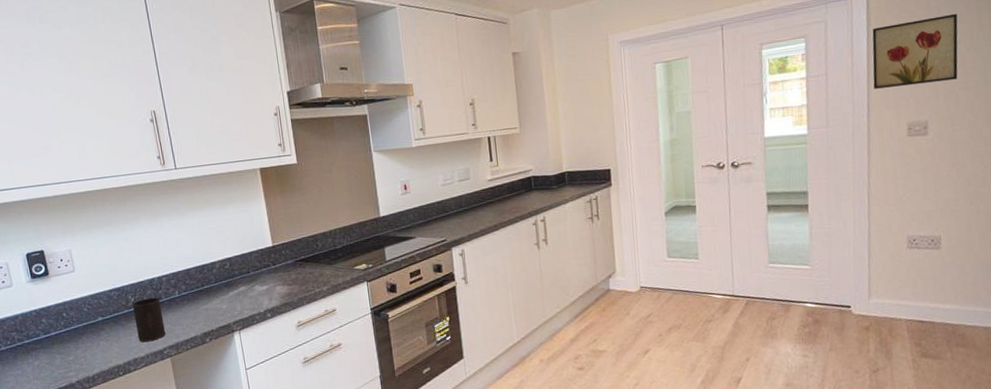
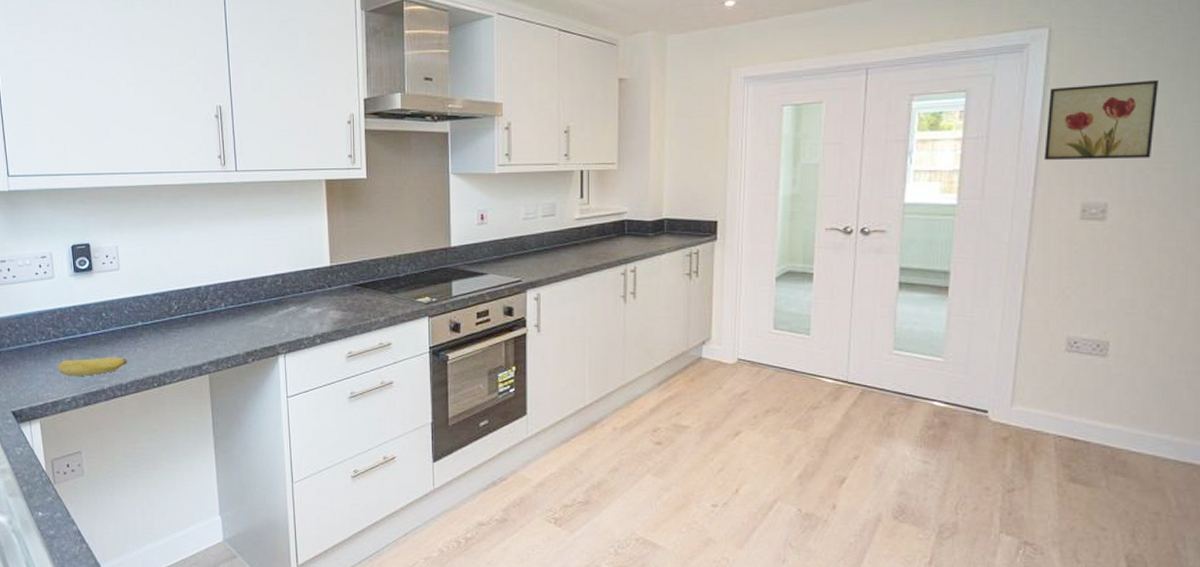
banana: none [25,352,92,376] -> present [58,357,127,376]
cup: present [132,297,166,343] -> none [174,307,206,355]

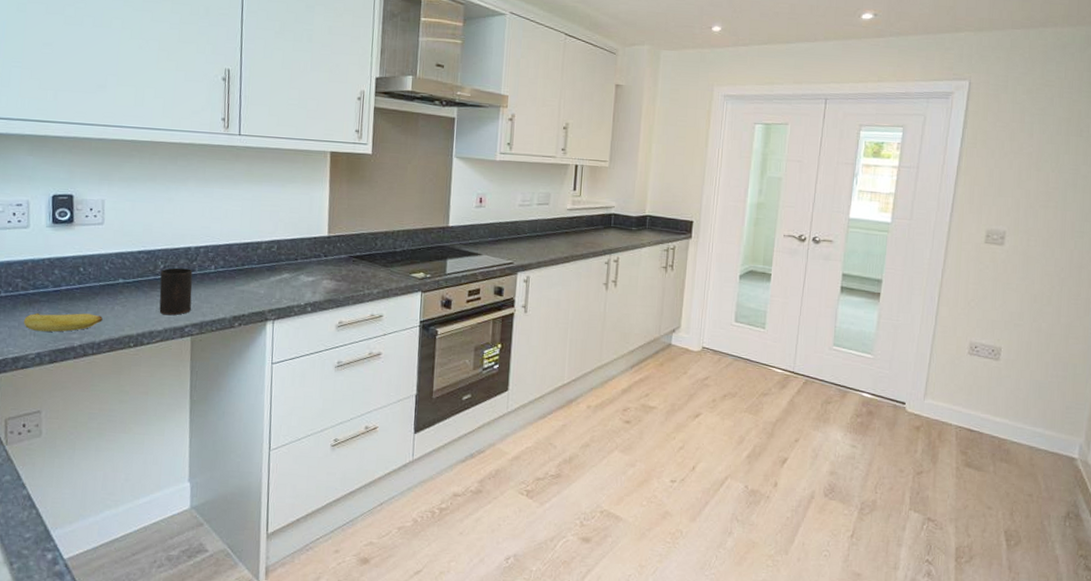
cup: none [174,307,206,355] -> present [159,267,193,316]
wall art: present [1044,79,1160,160] -> none [960,131,1049,196]

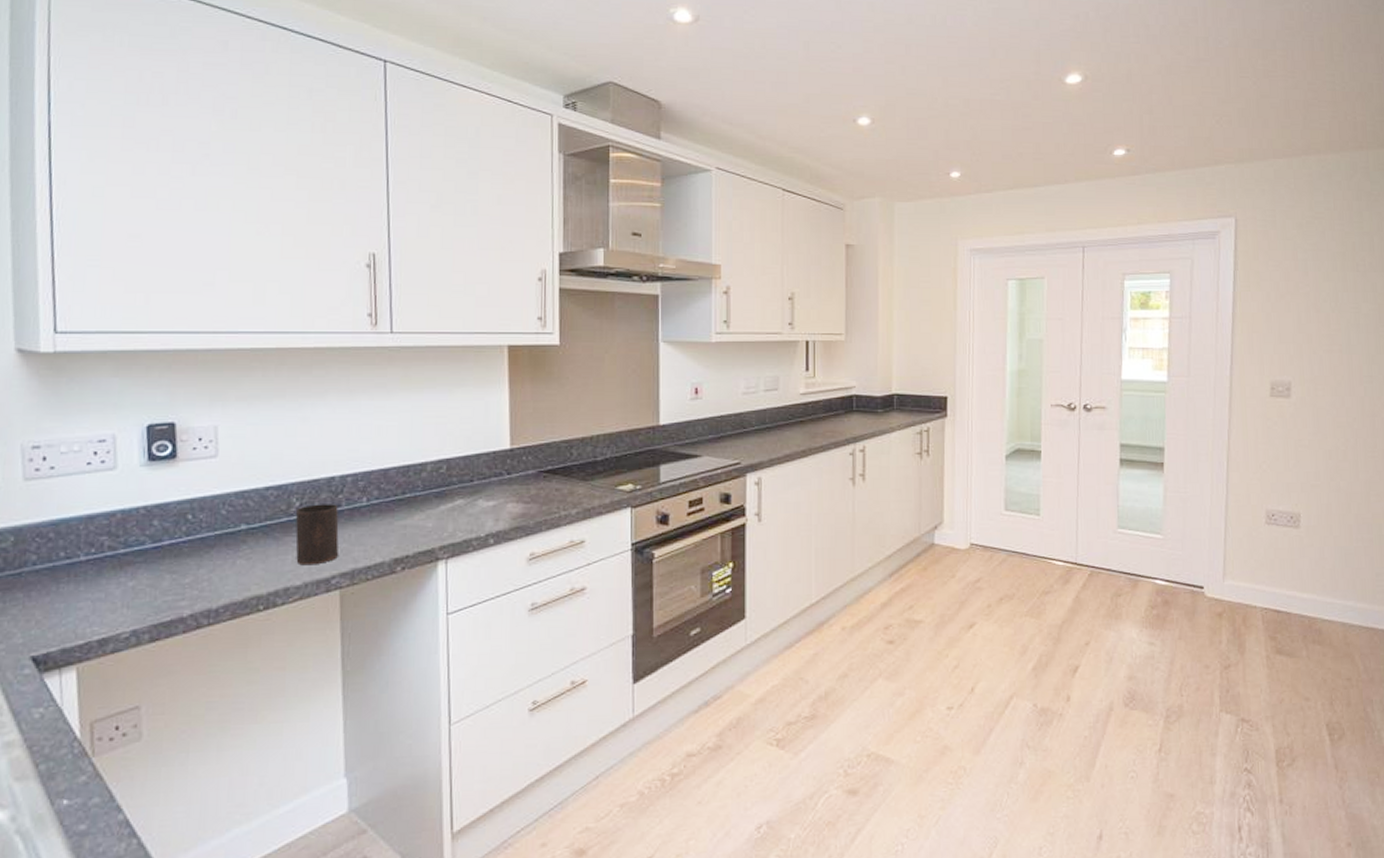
banana: present [23,312,103,332] -> none [112,573,221,602]

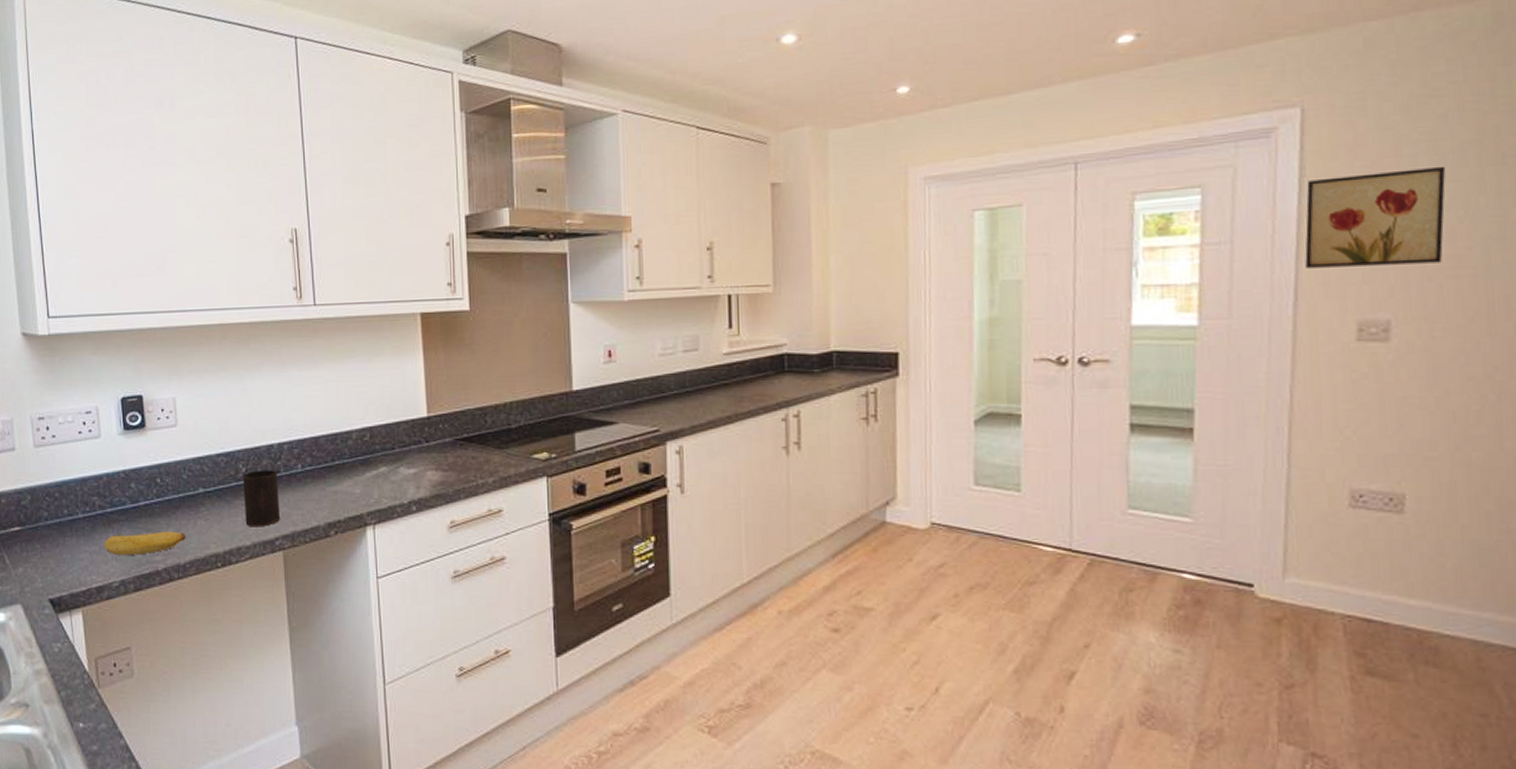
banana: none [112,573,221,602] -> present [104,531,186,555]
wall art: none [1237,269,1324,340] -> present [1305,166,1446,268]

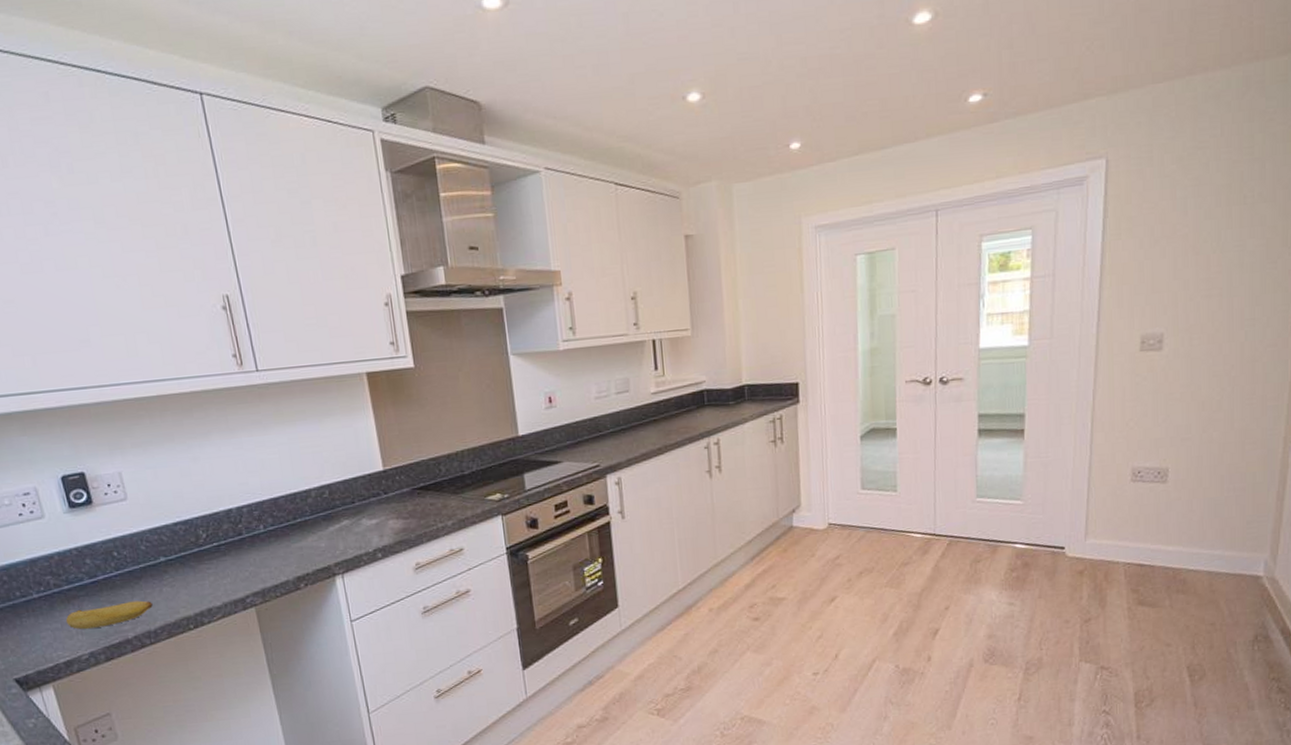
cup: present [242,470,280,527] -> none [203,533,248,589]
wall art: present [1305,166,1446,268] -> none [1106,206,1206,294]

